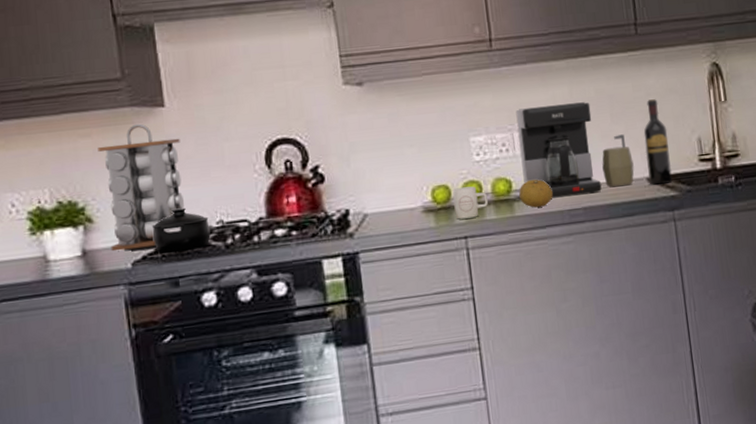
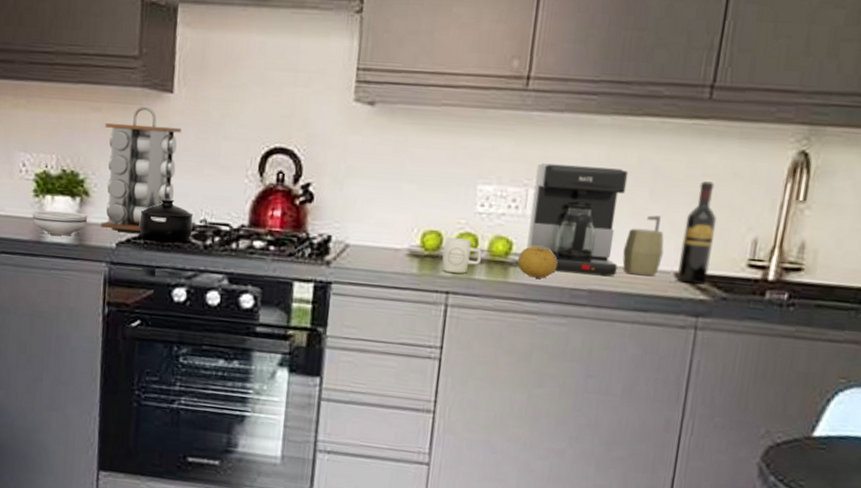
bowl: none [31,241,96,270] -> present [32,210,88,236]

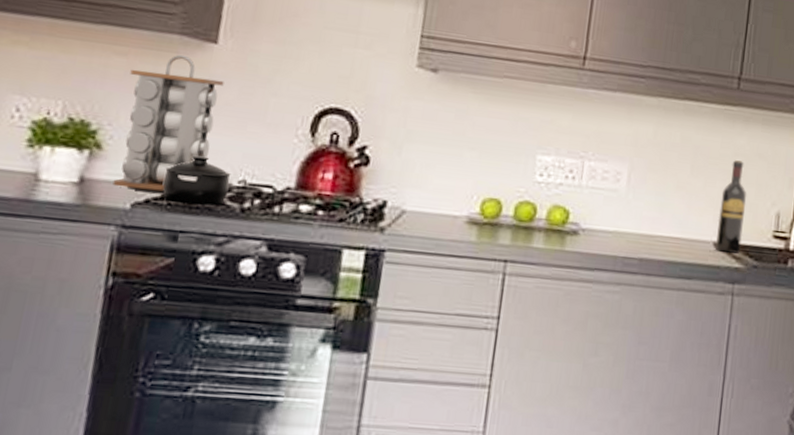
bowl: present [32,210,88,236] -> none [21,163,98,194]
mug: present [441,237,482,274] -> none [500,205,540,242]
fruit: present [517,245,558,279] -> none [574,215,611,247]
coffee maker: present [527,163,629,276] -> none [583,137,673,246]
soap dispenser: present [622,215,664,277] -> none [668,189,704,246]

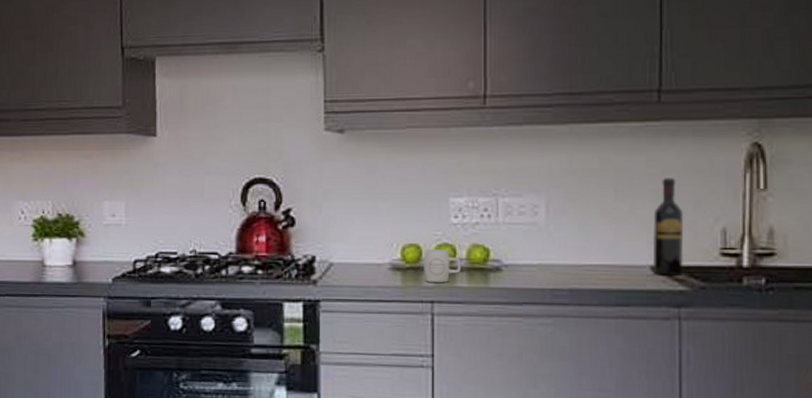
spice rack: present [112,54,224,193] -> none [95,150,166,267]
saucepan: present [162,155,231,207] -> none [133,233,183,275]
mug: none [500,205,540,242] -> present [424,249,461,283]

